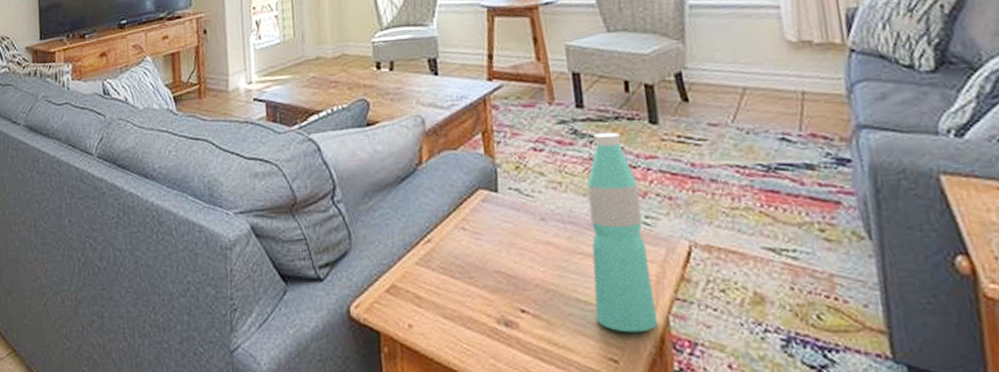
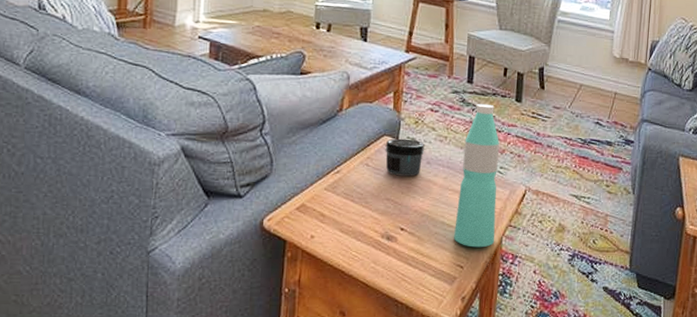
jar: none [482,190,536,240] -> present [385,138,425,177]

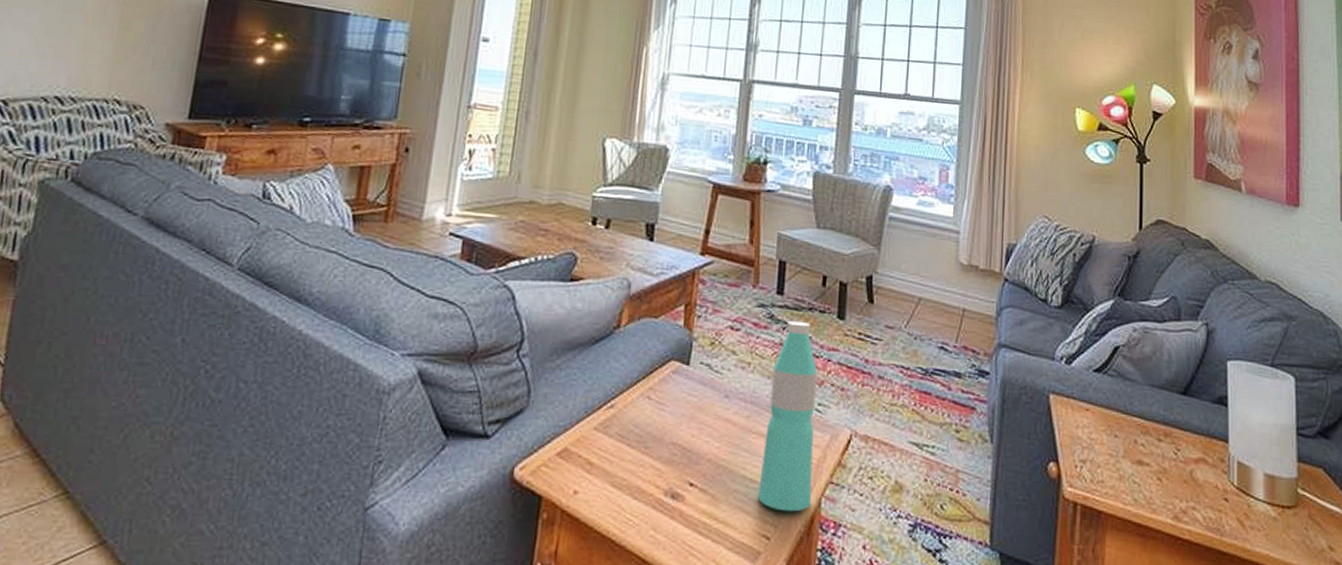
jar: present [385,138,425,177] -> none [672,364,723,414]

